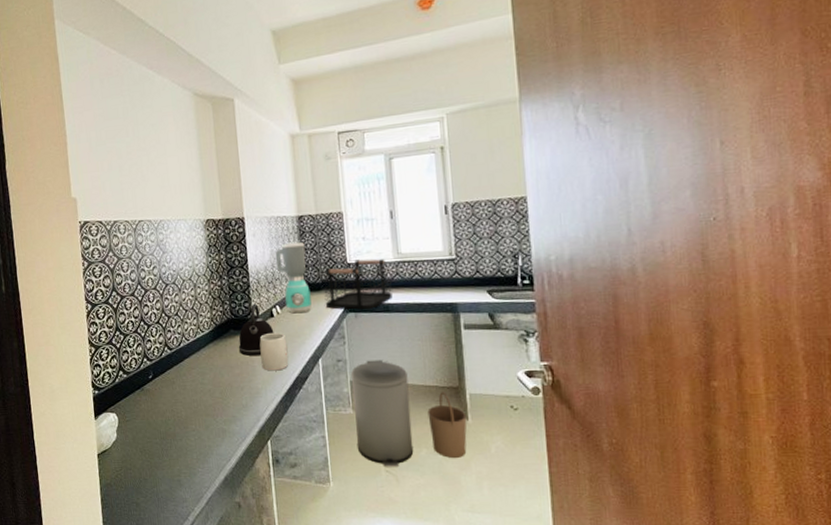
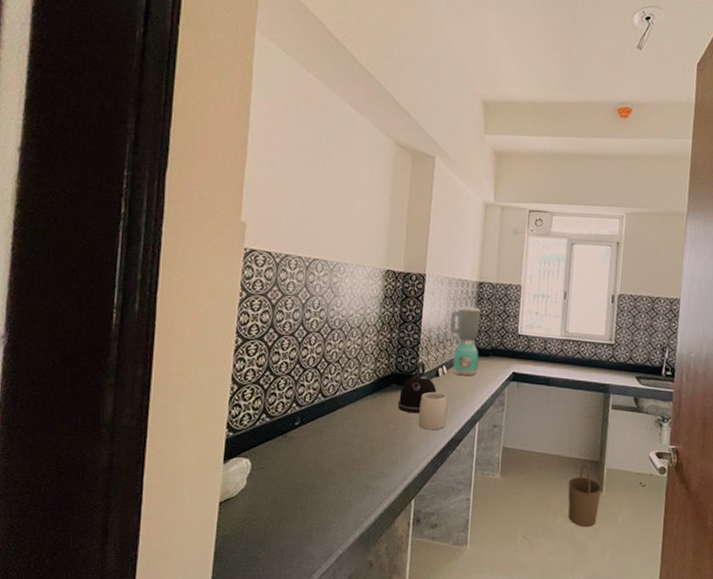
dish rack: present [323,259,393,311] -> none [491,332,556,382]
pedal bin: present [351,359,414,468] -> none [498,428,556,533]

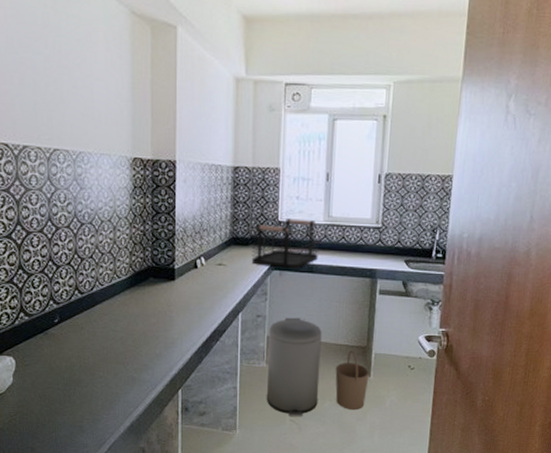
kettle: present [397,360,437,414] -> none [157,252,196,307]
mug: present [418,391,448,430] -> none [180,283,209,322]
blender: present [450,306,481,377] -> none [205,193,238,267]
dish rack: none [491,332,556,382] -> present [251,218,319,270]
pedal bin: none [498,428,556,533] -> present [266,317,322,417]

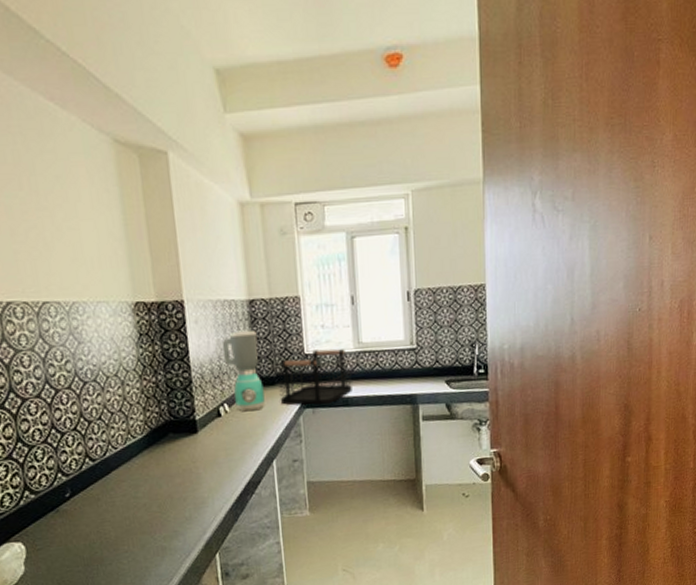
blender: none [205,193,238,267] -> present [222,329,265,412]
pedal bin: present [266,317,322,417] -> none [308,456,371,567]
bucket: present [335,351,370,409] -> none [385,485,423,550]

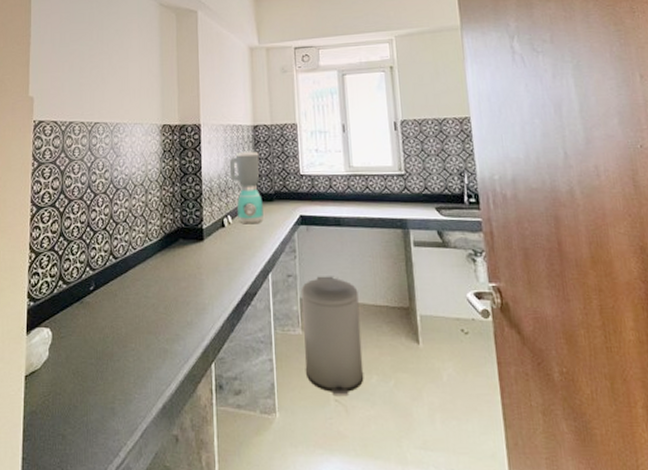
dish rack: present [277,349,352,406] -> none [276,171,344,224]
pedal bin: none [308,456,371,567] -> present [302,276,364,397]

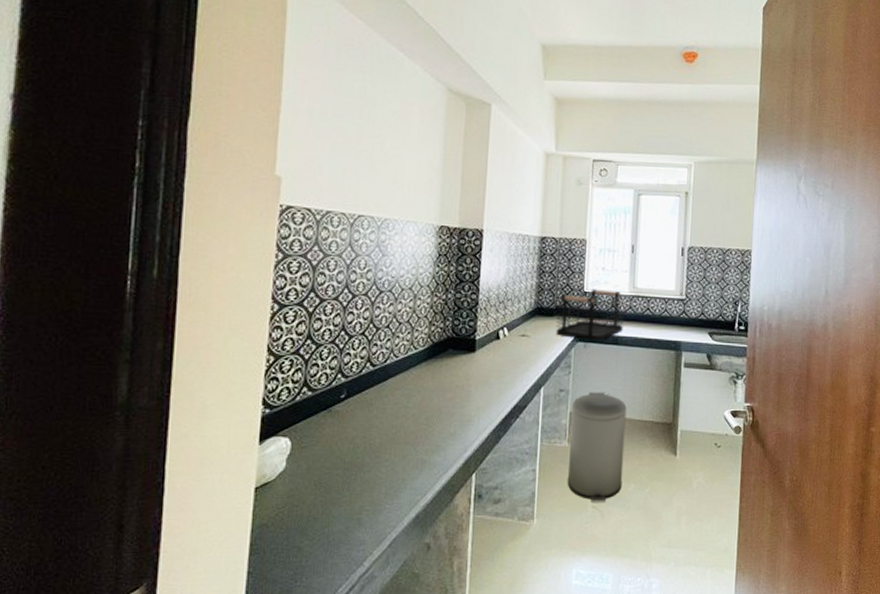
blender: present [229,151,264,225] -> none [511,262,544,338]
dish rack: none [276,171,344,224] -> present [556,289,625,341]

